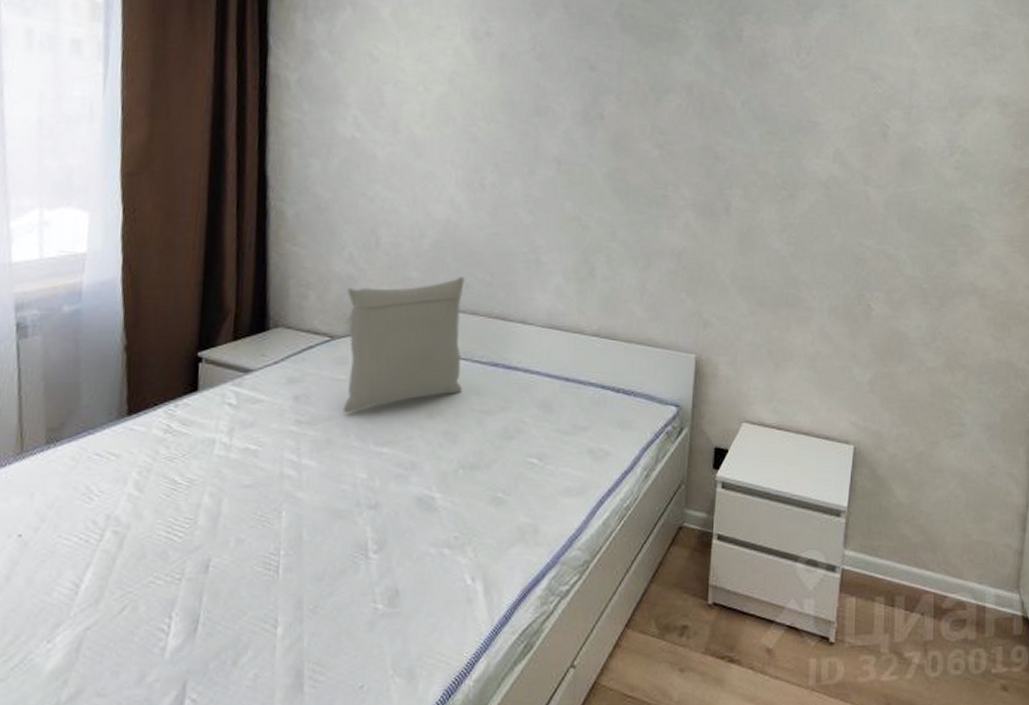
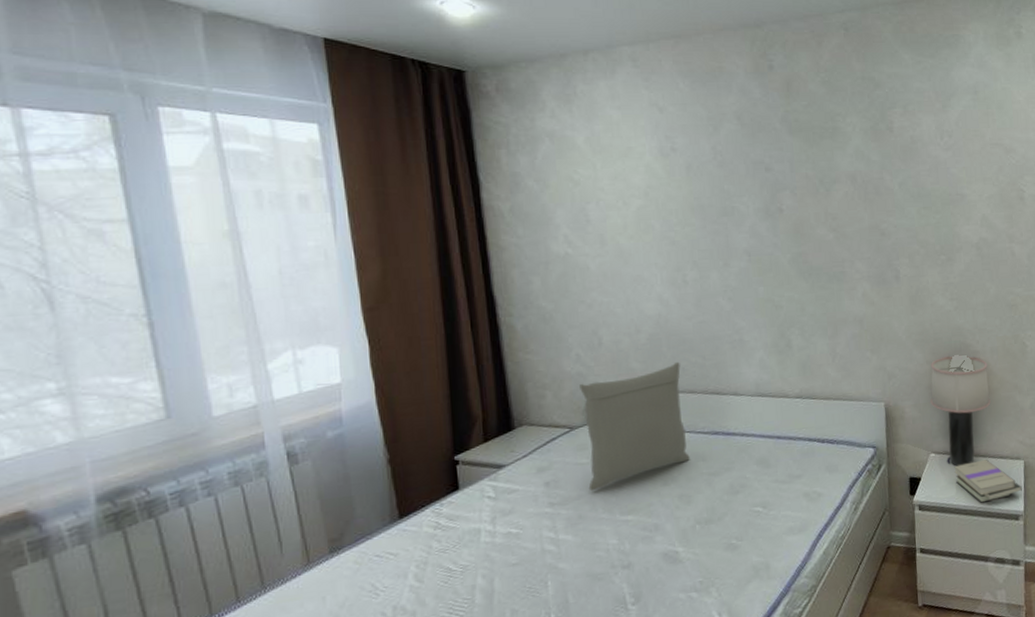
table lamp: none [750,310,823,442] -> present [930,356,991,467]
books: none [769,439,848,490] -> present [954,459,1022,503]

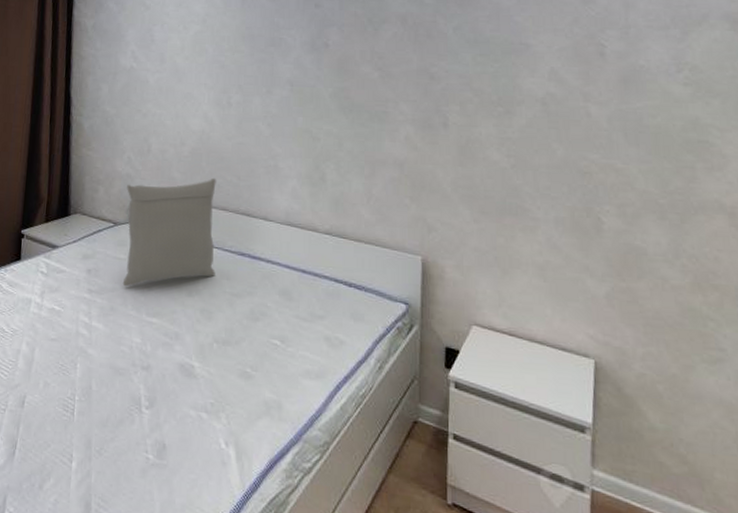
table lamp: present [930,356,991,467] -> none [476,219,552,349]
books: present [954,459,1022,503] -> none [501,346,591,401]

